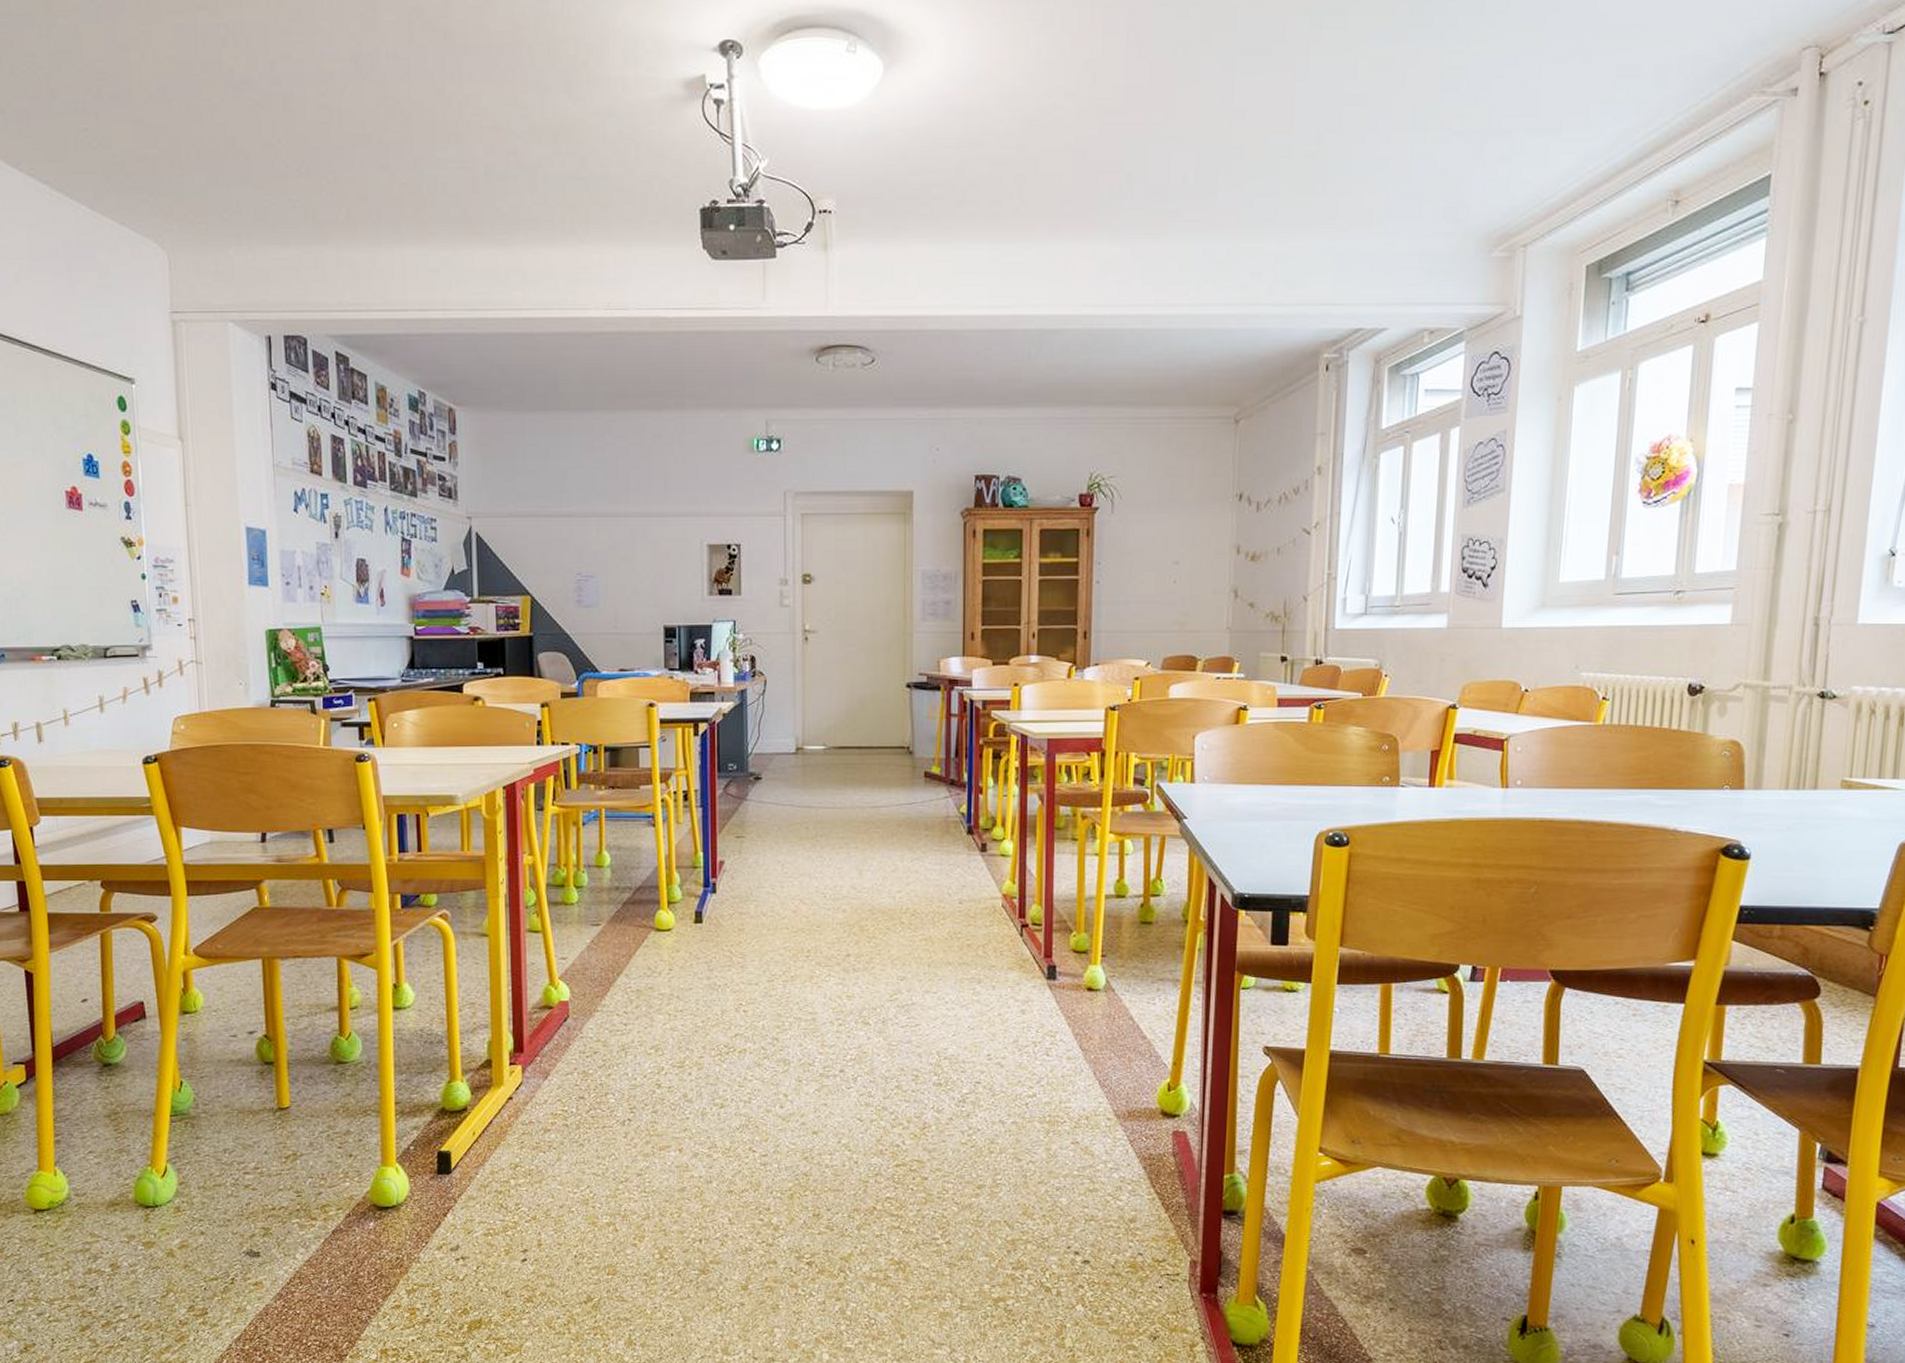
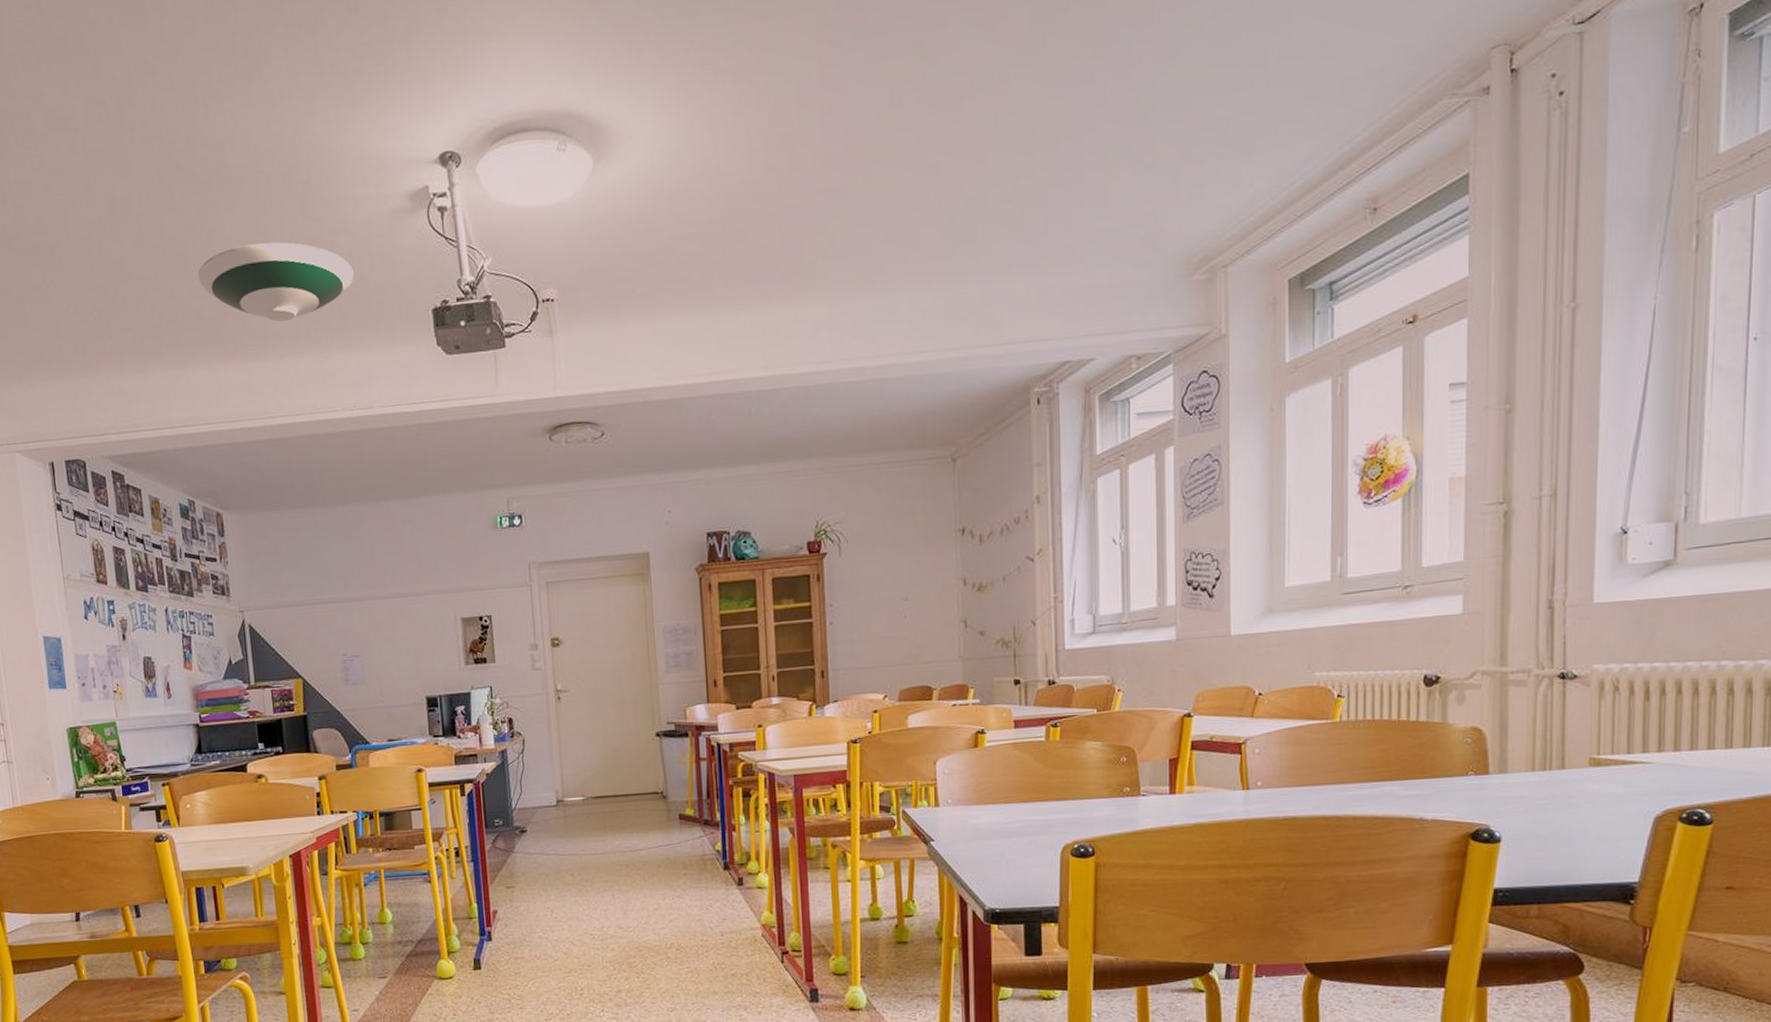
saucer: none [446,119,618,206] -> present [198,242,354,322]

